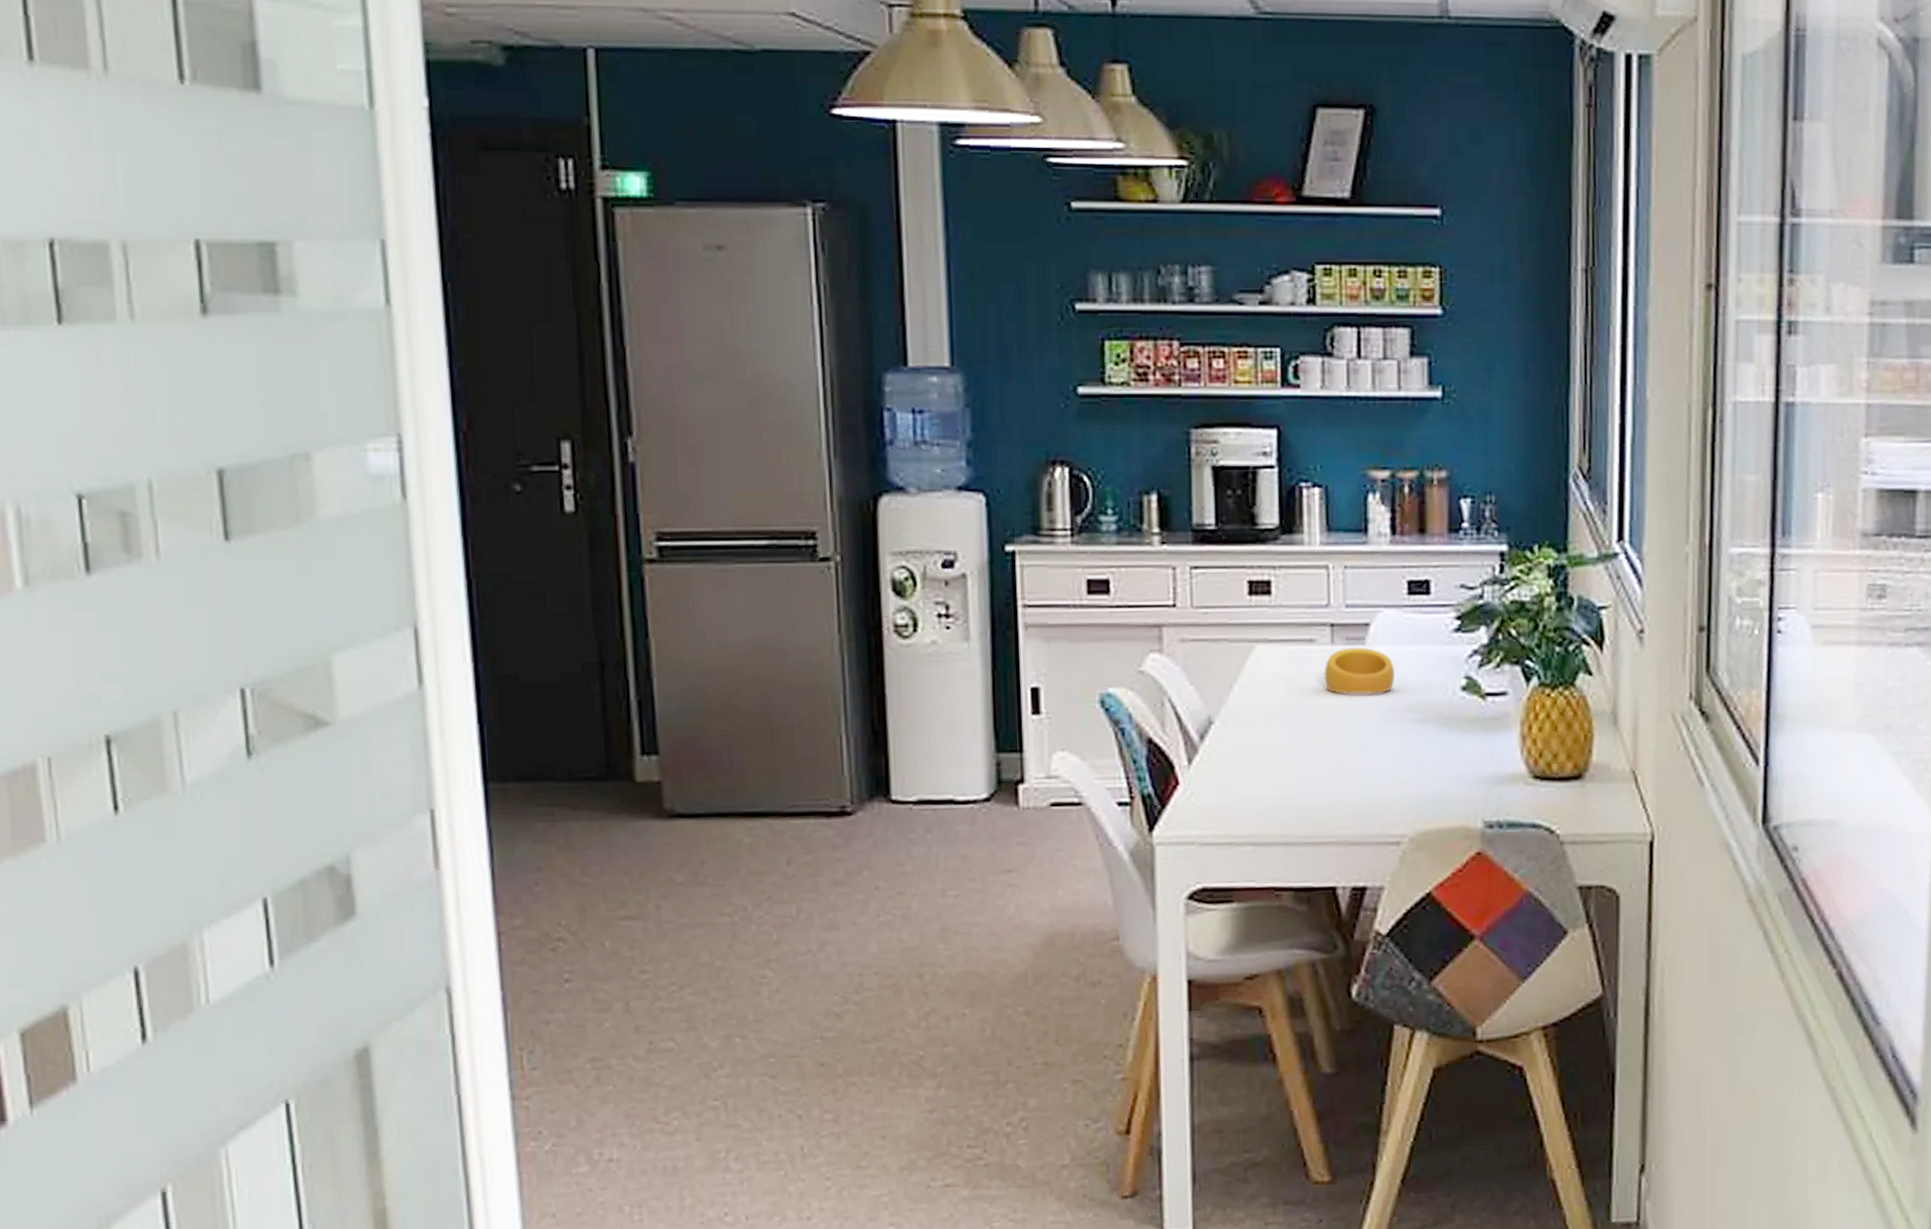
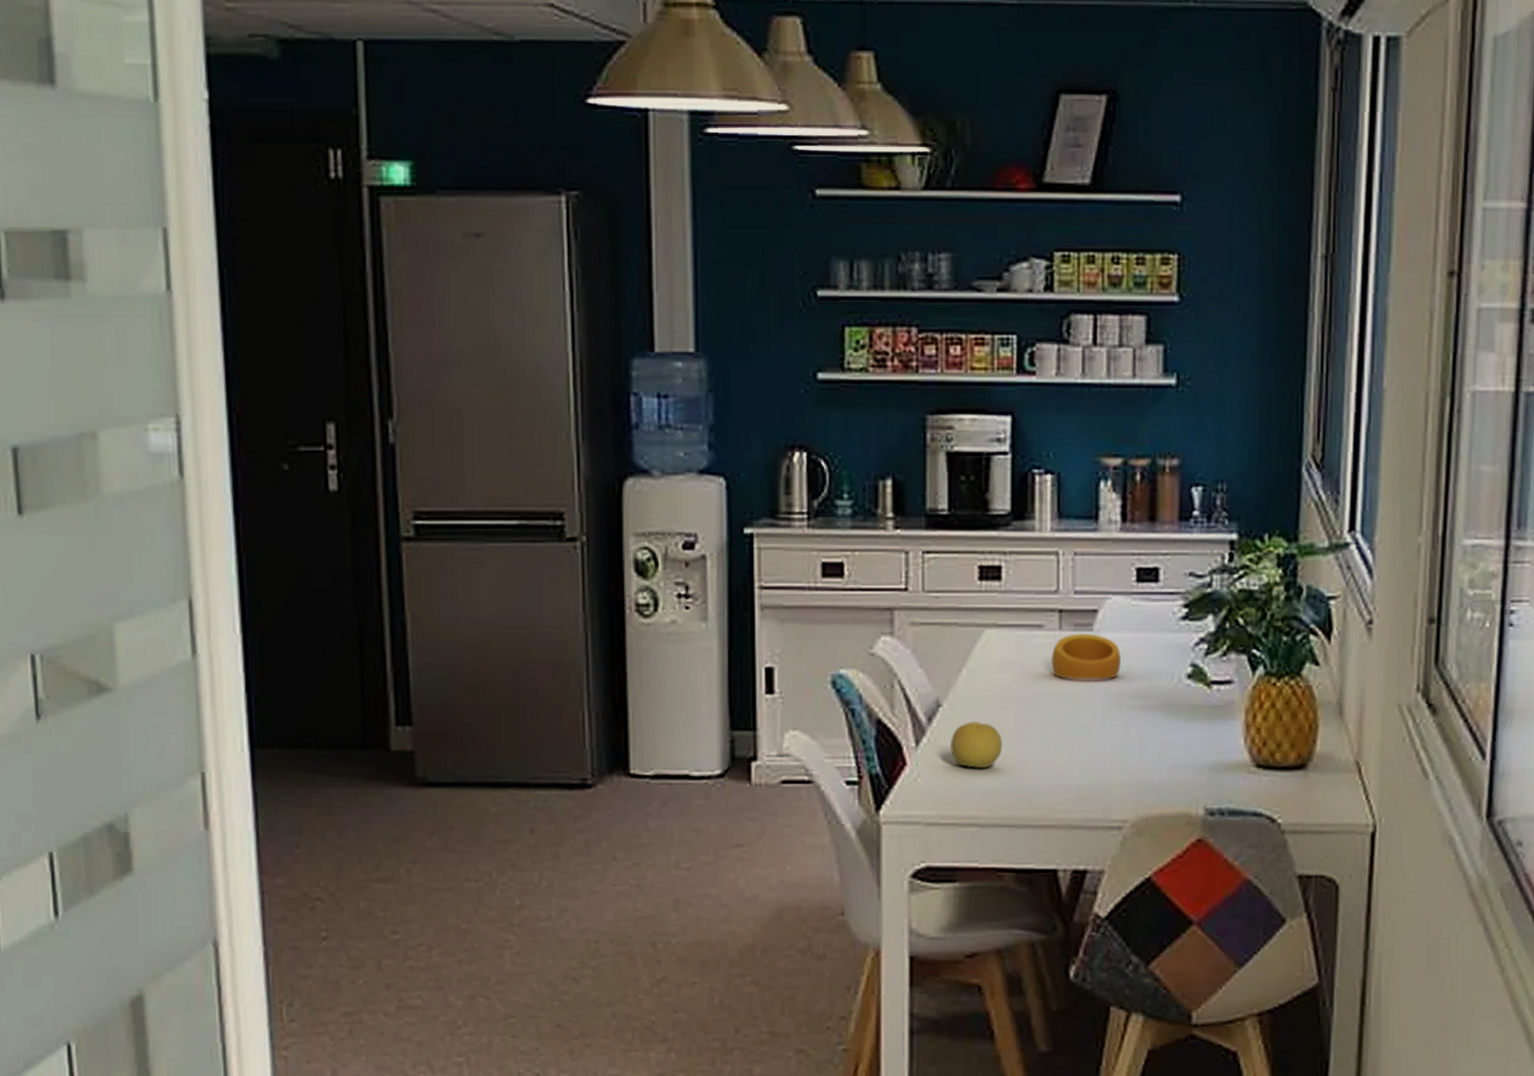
fruit: none [1224,738,1277,787] -> present [951,721,1003,769]

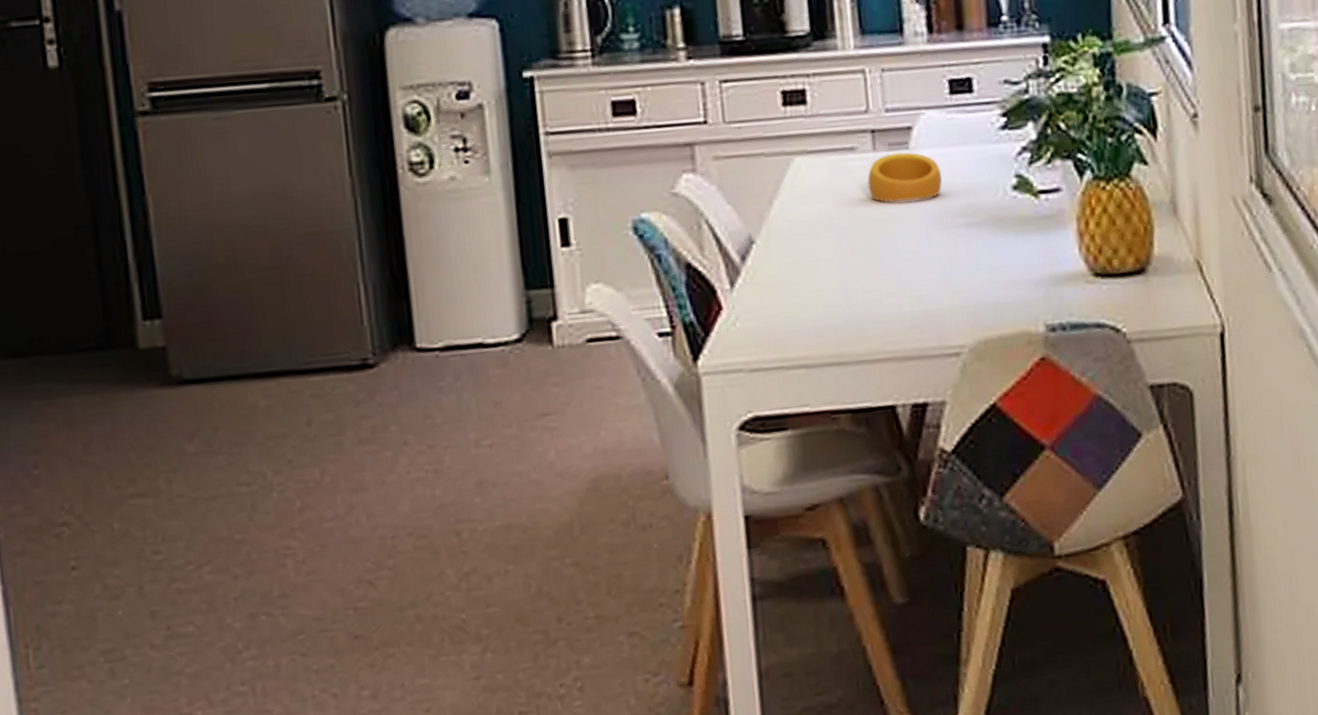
fruit: present [951,721,1003,769] -> none [768,255,825,306]

